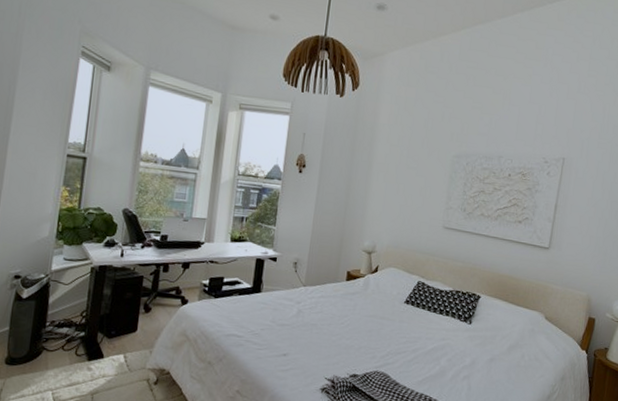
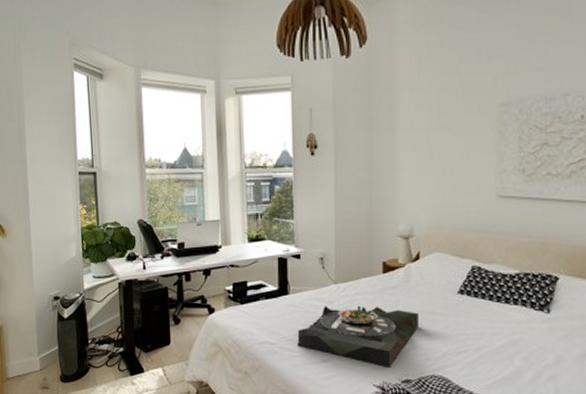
serving tray: none [262,305,371,363] -> present [297,305,418,367]

